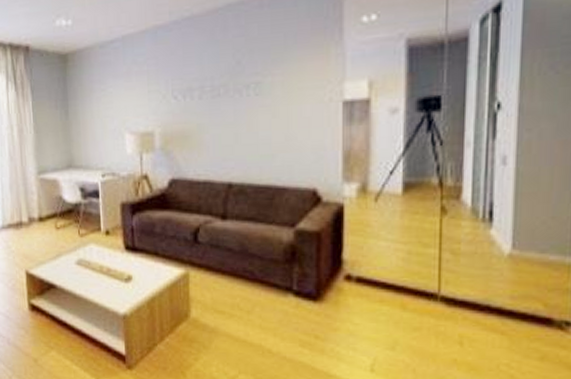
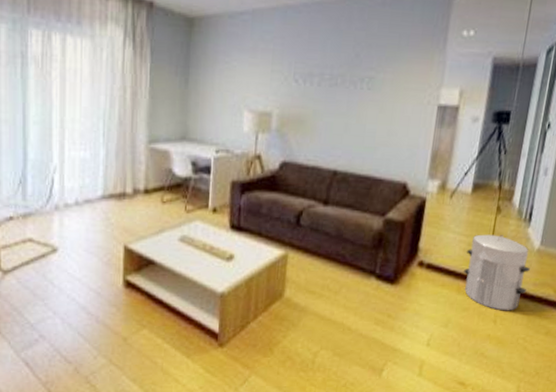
waste bin: none [405,240,502,331] -> present [463,234,530,311]

